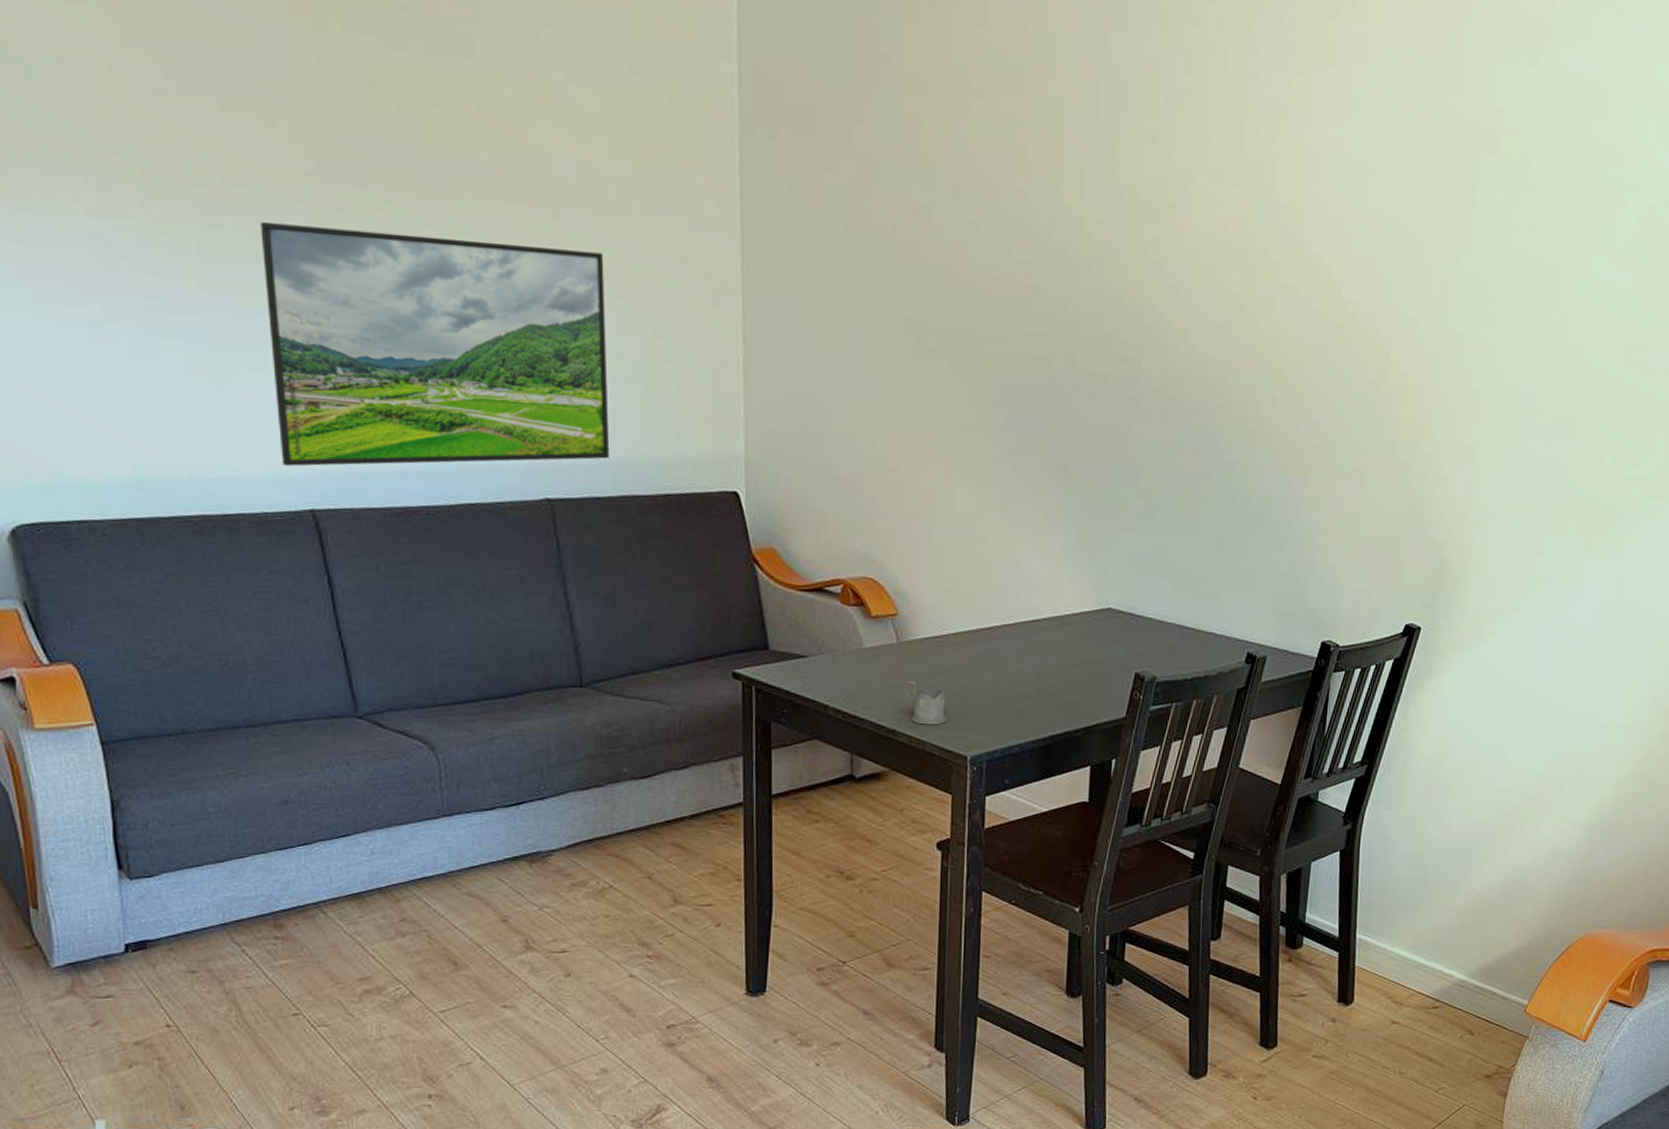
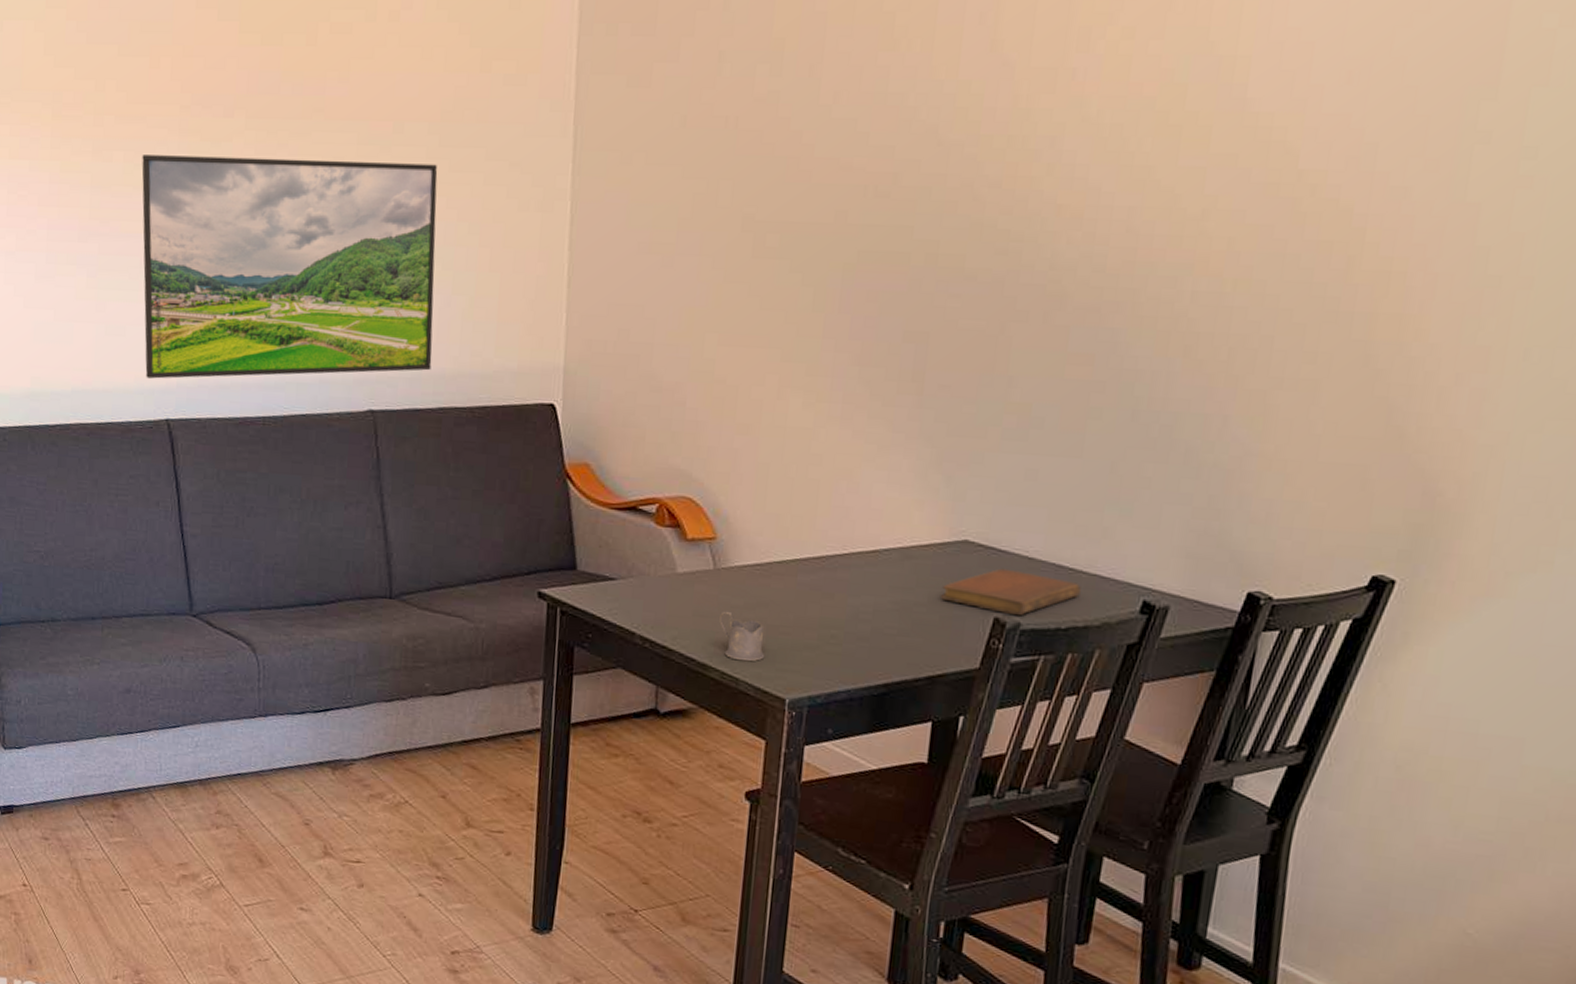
notebook: none [1092,631,1201,671] -> present [941,568,1081,616]

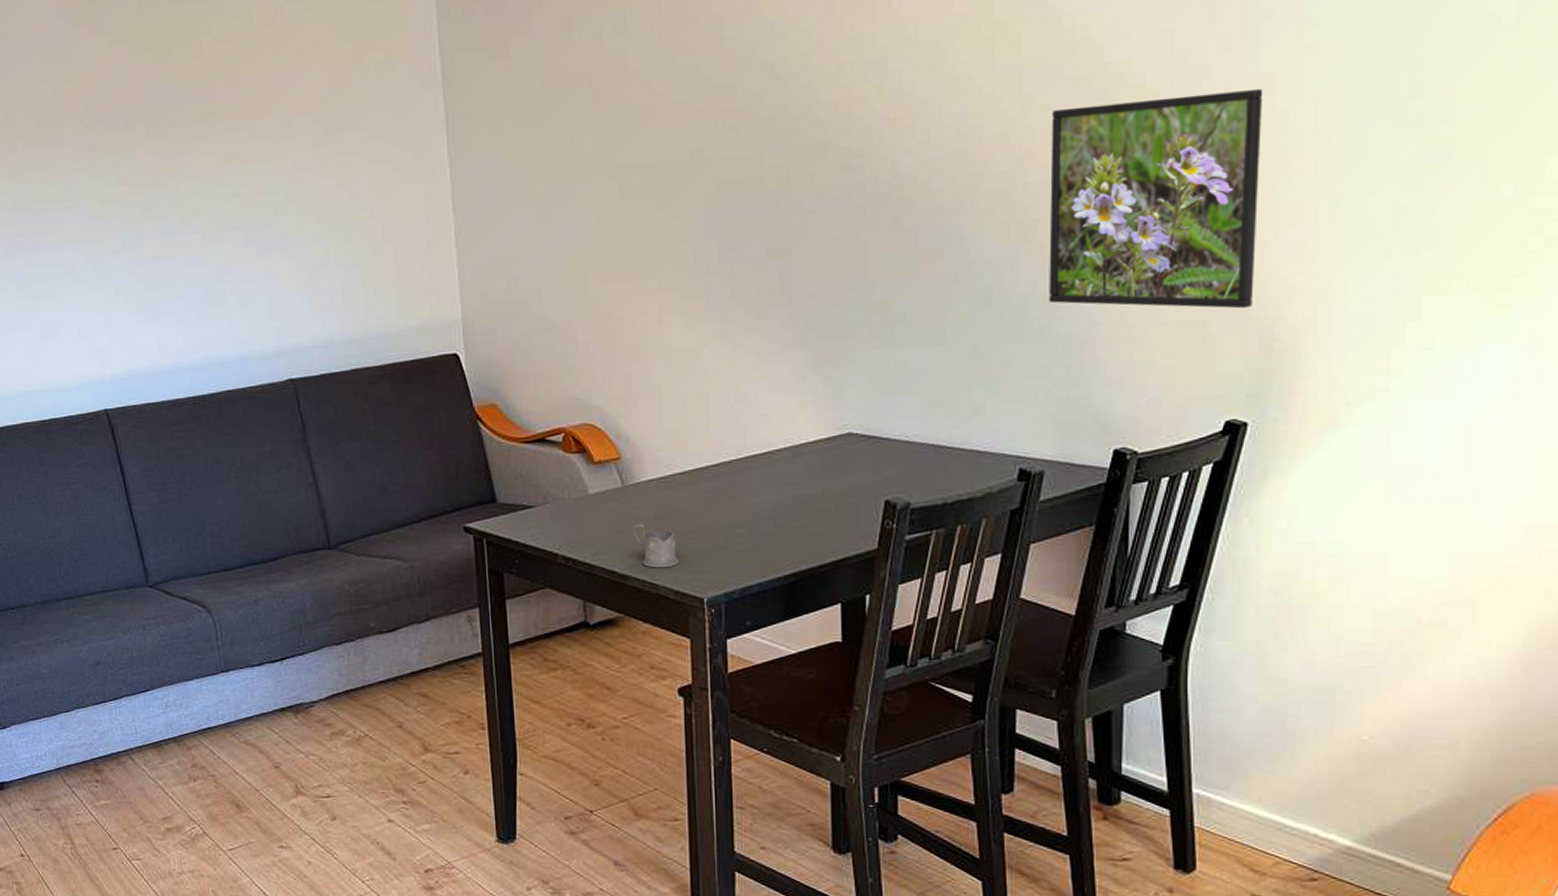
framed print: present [142,155,438,379] -> none [56,150,341,374]
notebook: present [941,568,1081,616] -> none [834,454,961,497]
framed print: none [1201,215,1467,457] -> present [1049,89,1263,309]

